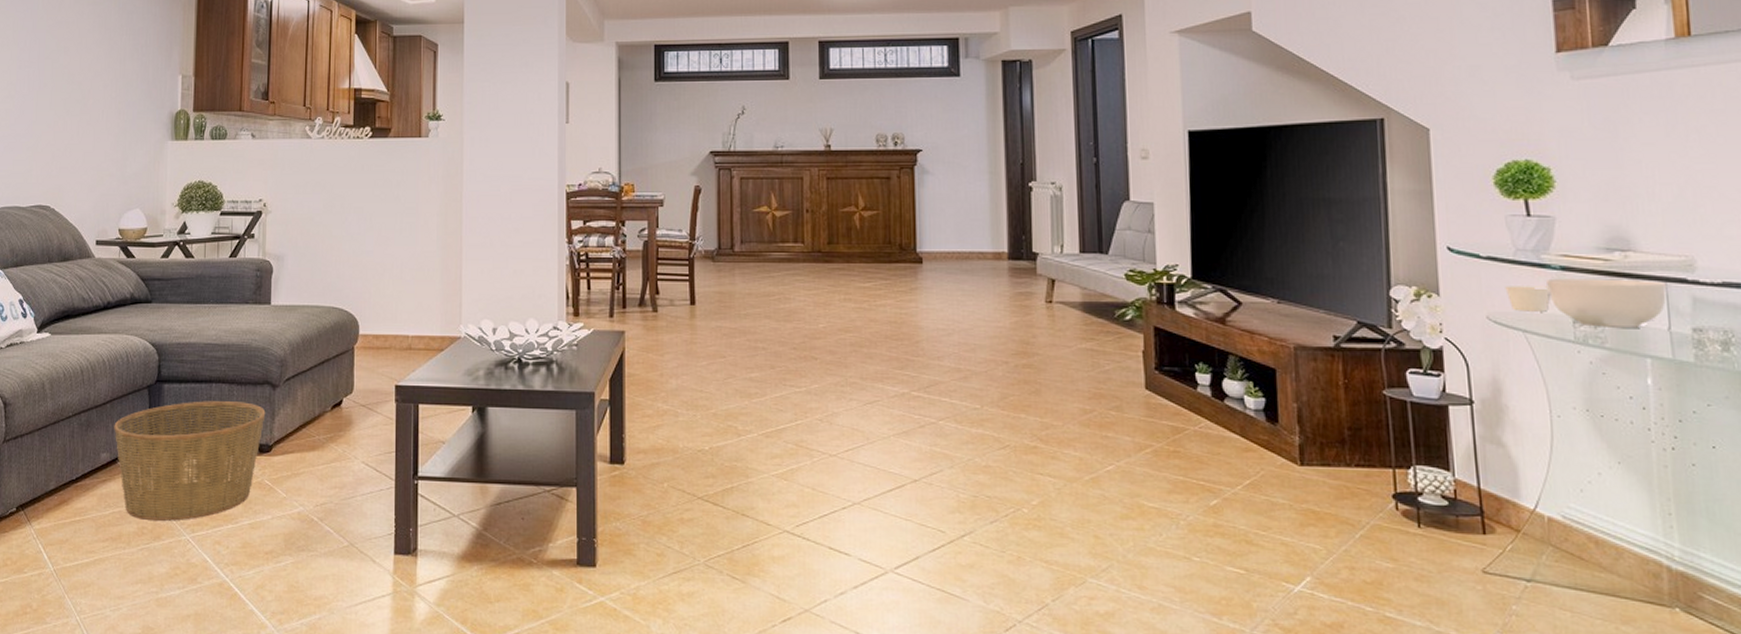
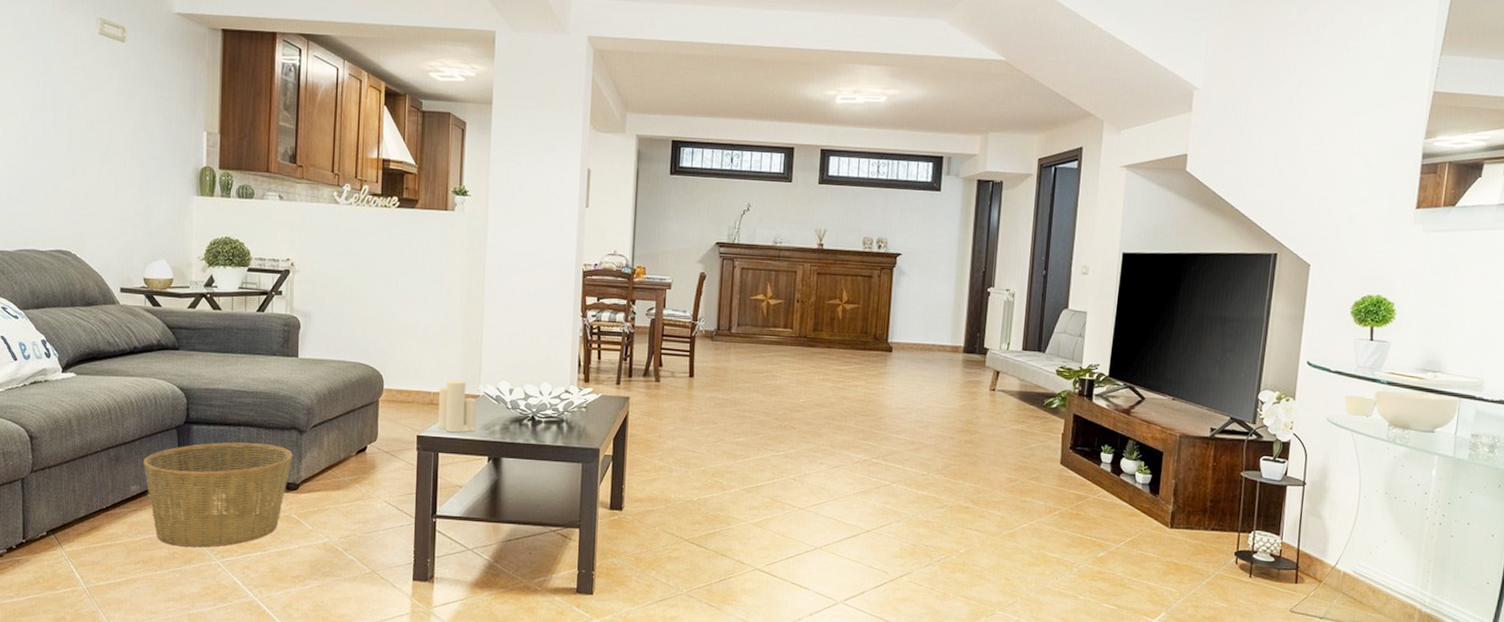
candle: none [417,319,458,381] -> present [438,378,477,433]

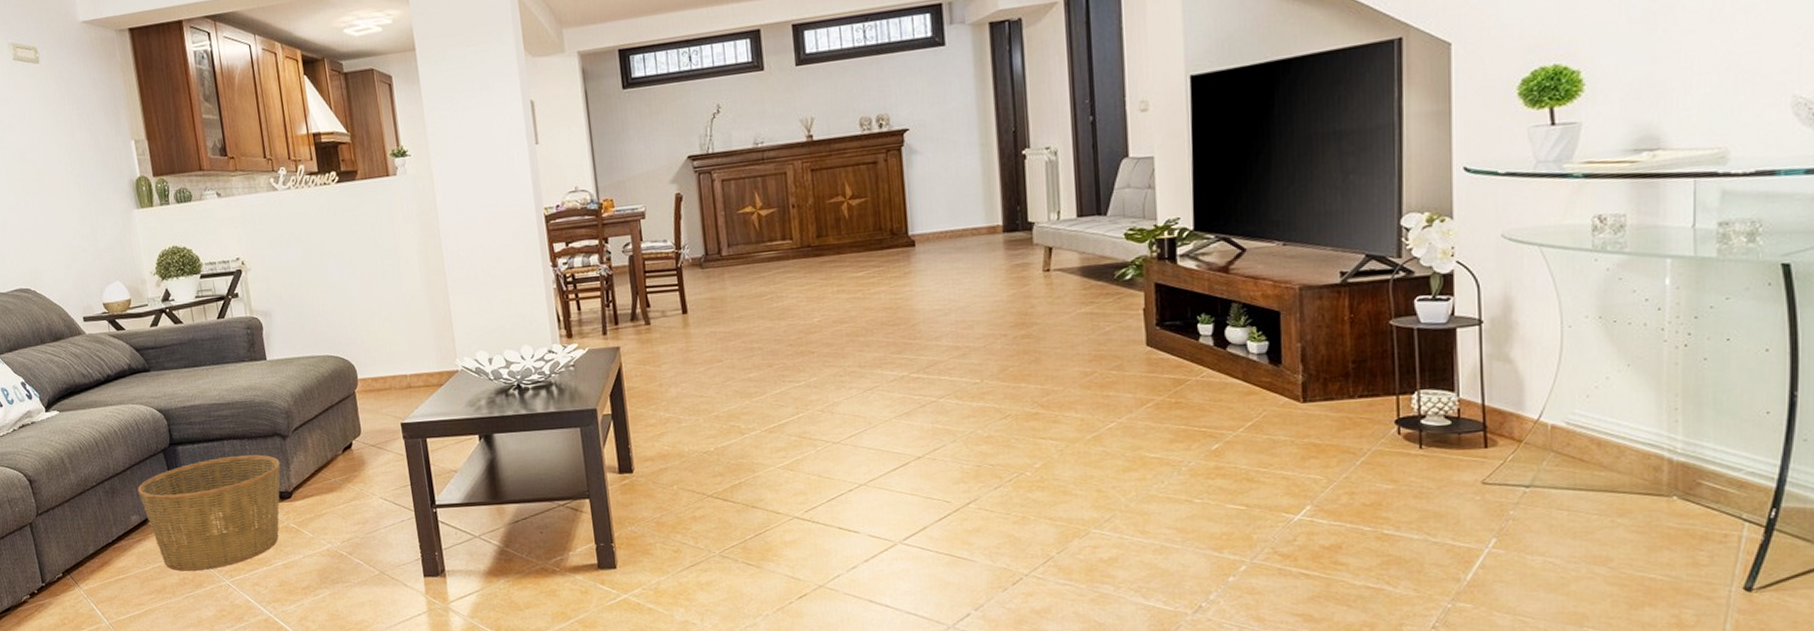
candle: present [438,378,477,433] -> none [414,356,461,415]
candle: present [1344,395,1376,417] -> none [1523,196,1569,226]
bowl: present [1374,390,1461,432] -> none [1565,178,1696,233]

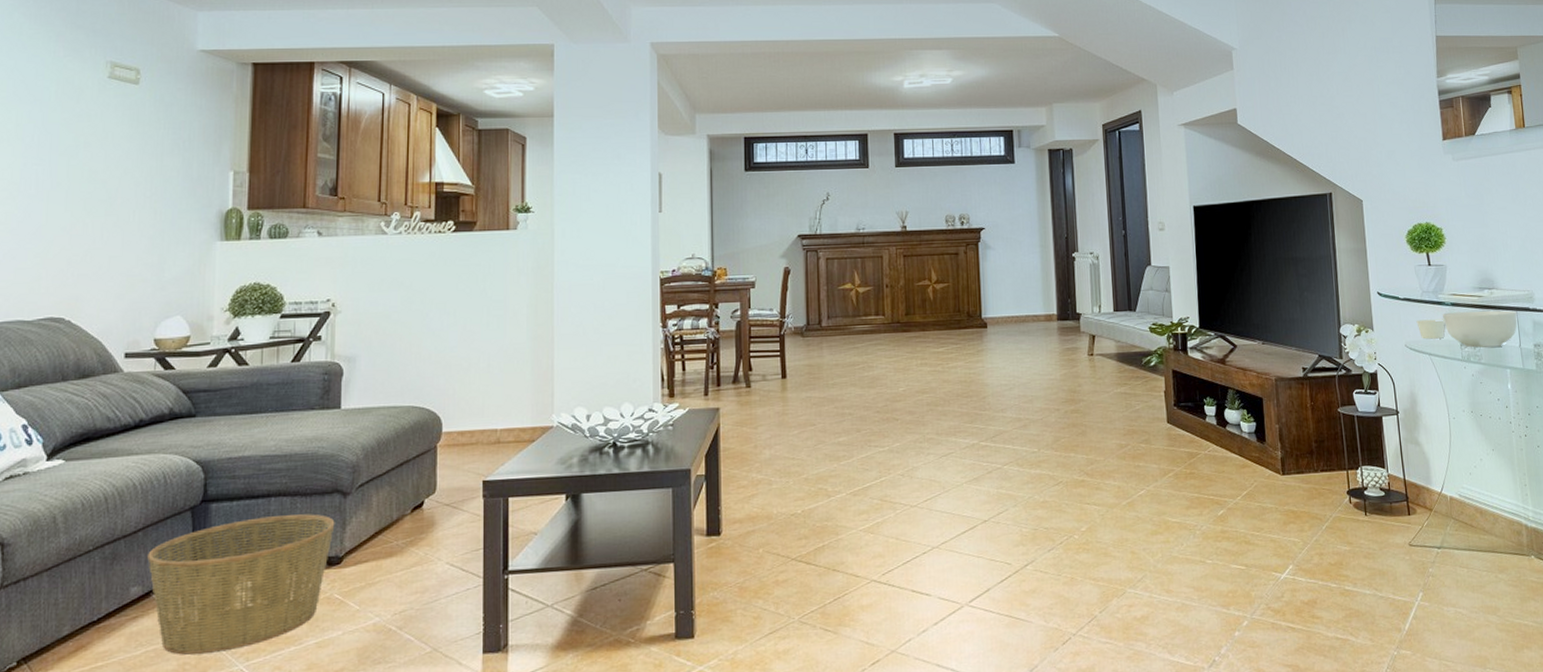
candle: none [1523,196,1569,226] -> present [1416,319,1445,340]
bowl: none [1565,178,1696,233] -> present [1441,310,1518,348]

